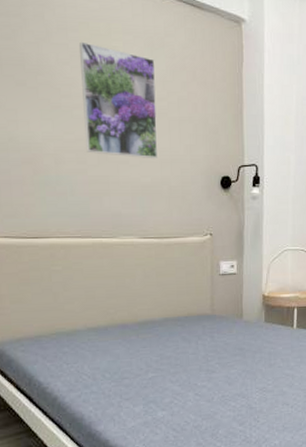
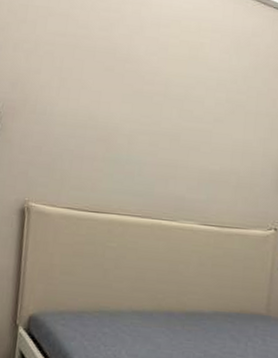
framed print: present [79,41,158,160] -> none [160,36,239,149]

